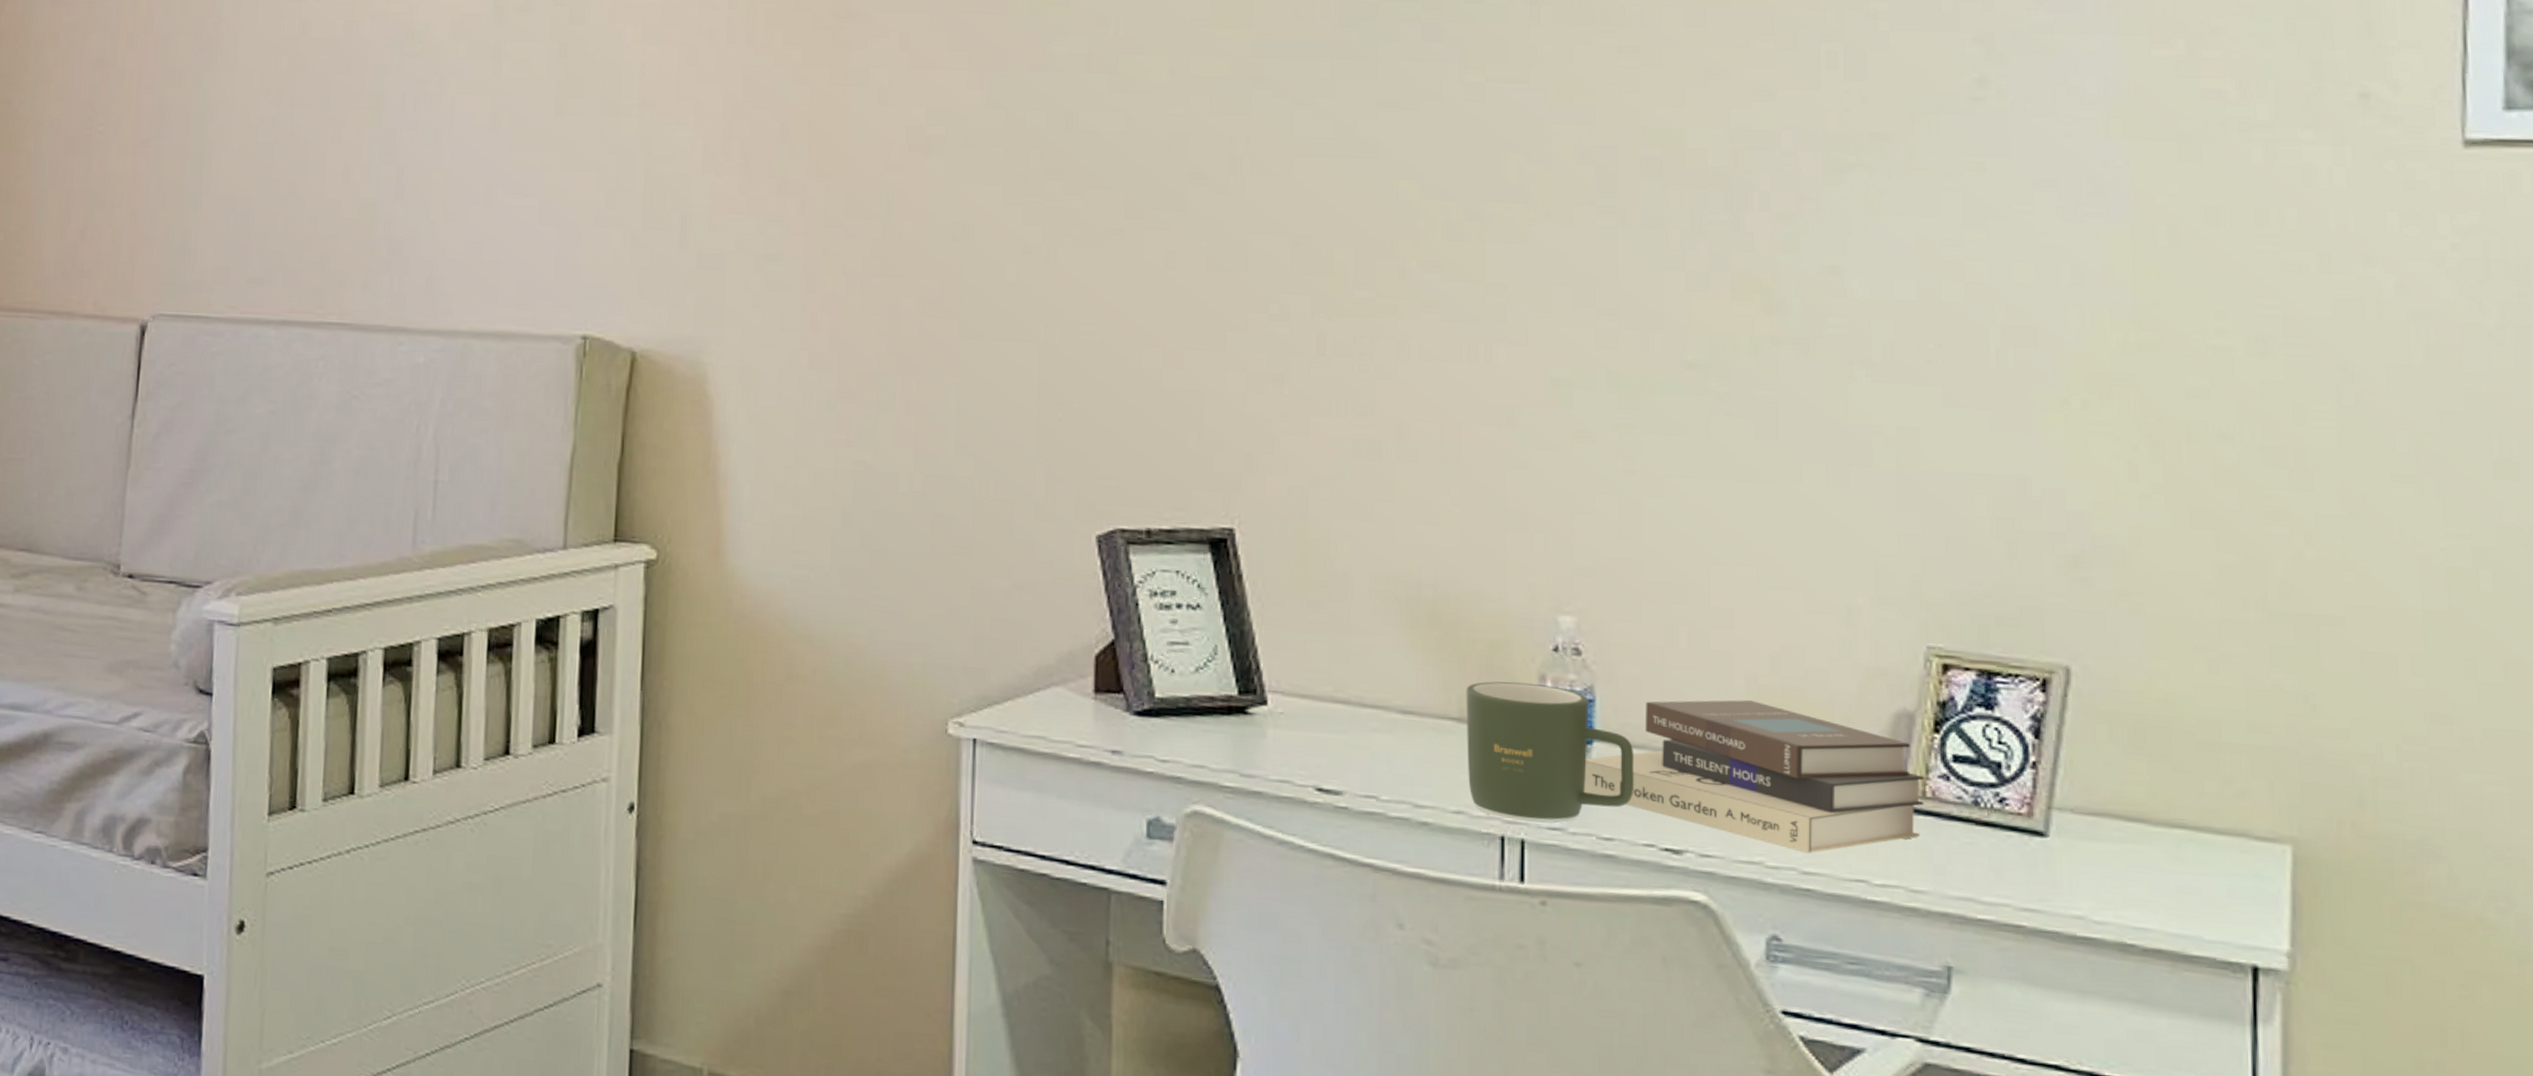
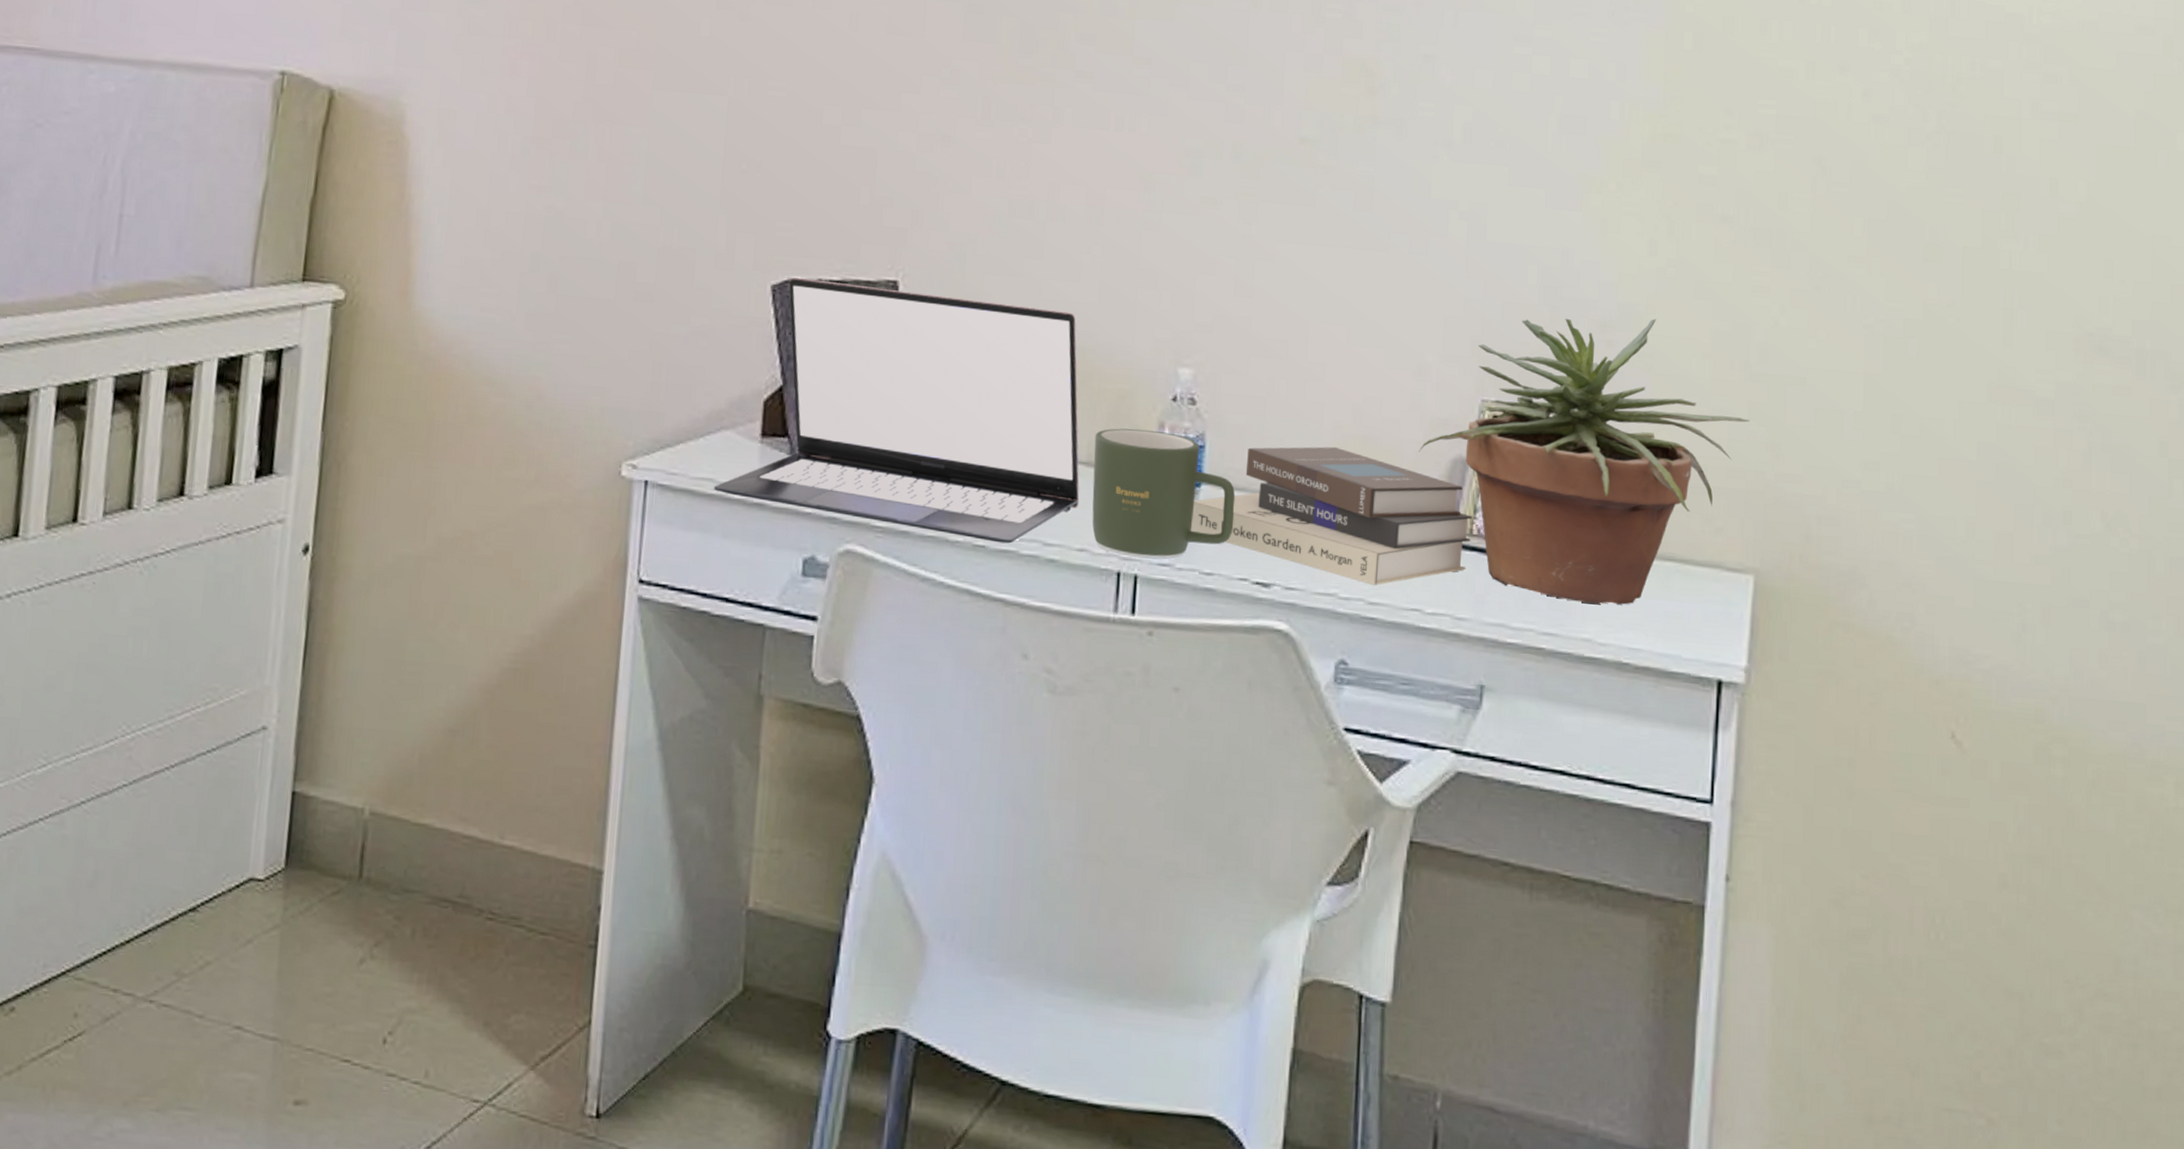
laptop: none [1046,527,1453,805] -> present [713,277,1080,544]
potted plant: none [1852,552,2273,878] -> present [1418,318,1750,605]

